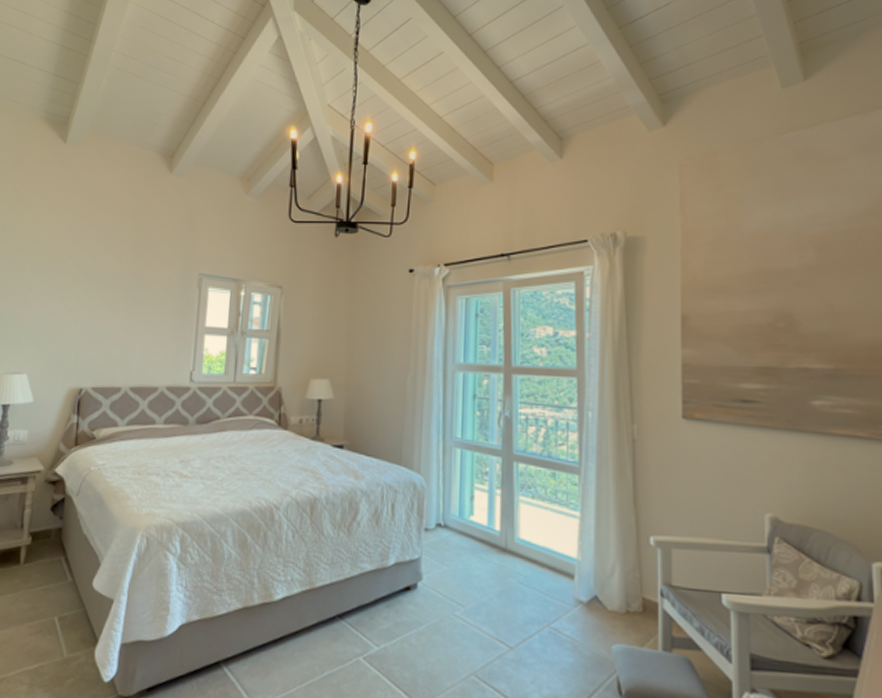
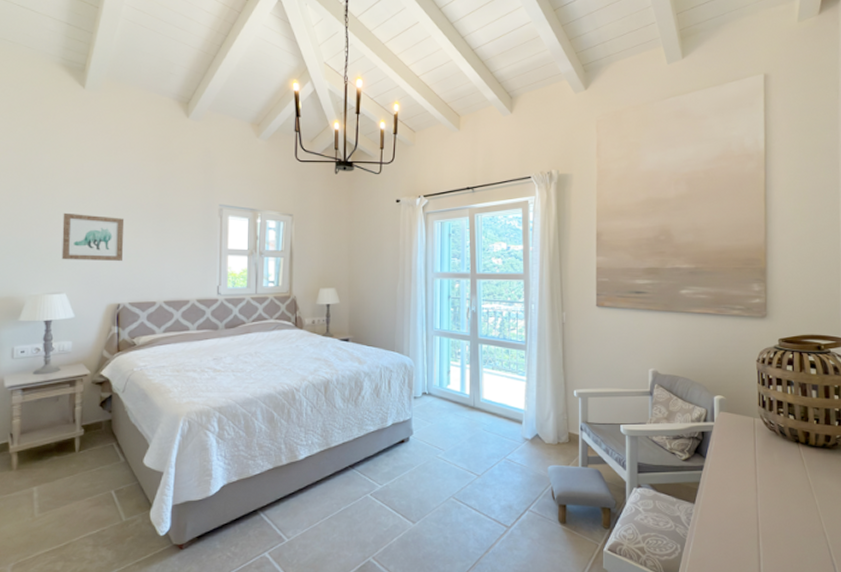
wall art: none [26,281,95,338] -> present [61,212,125,261]

